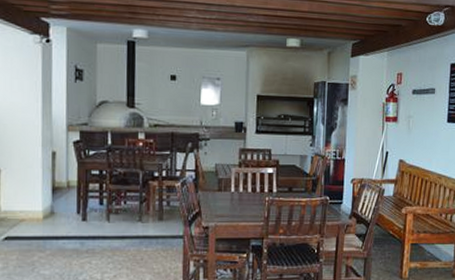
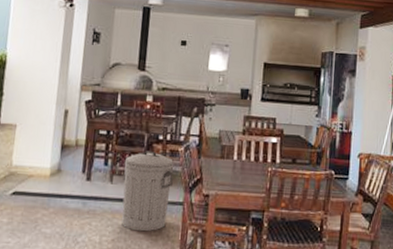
trash can: none [120,188,172,266] -> present [122,151,174,232]

